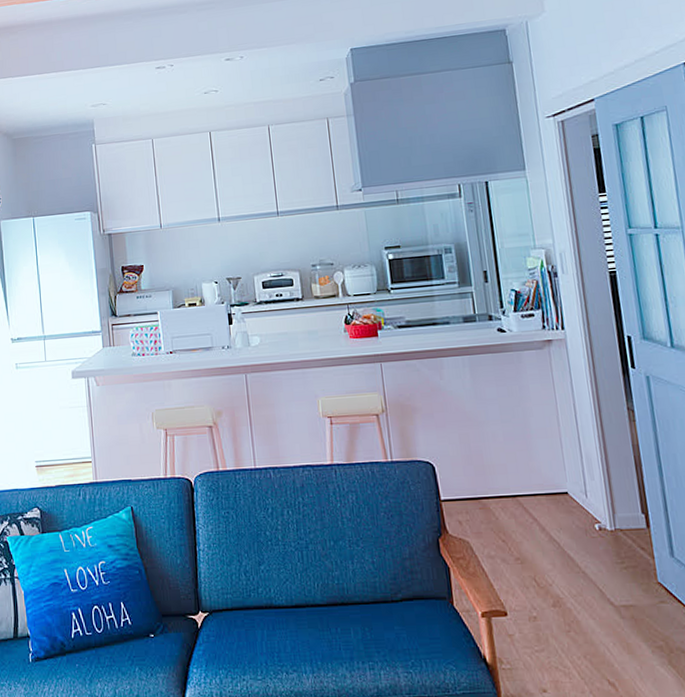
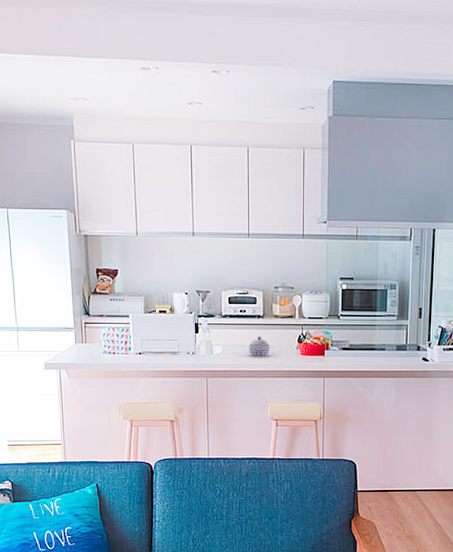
teapot: none [289,321,314,346] -> present [248,336,270,358]

